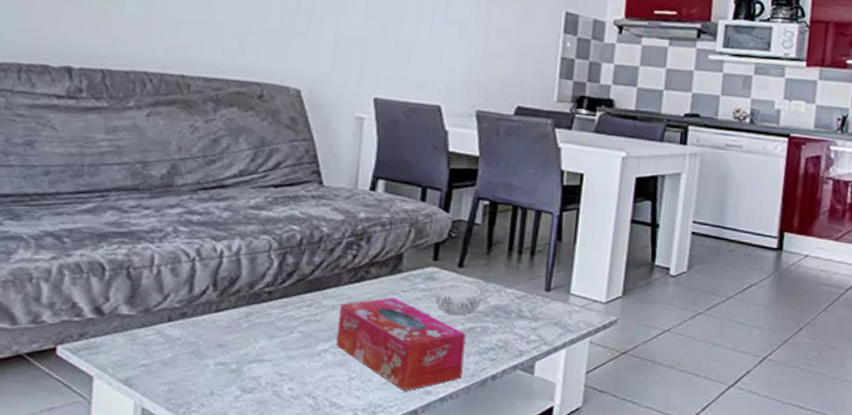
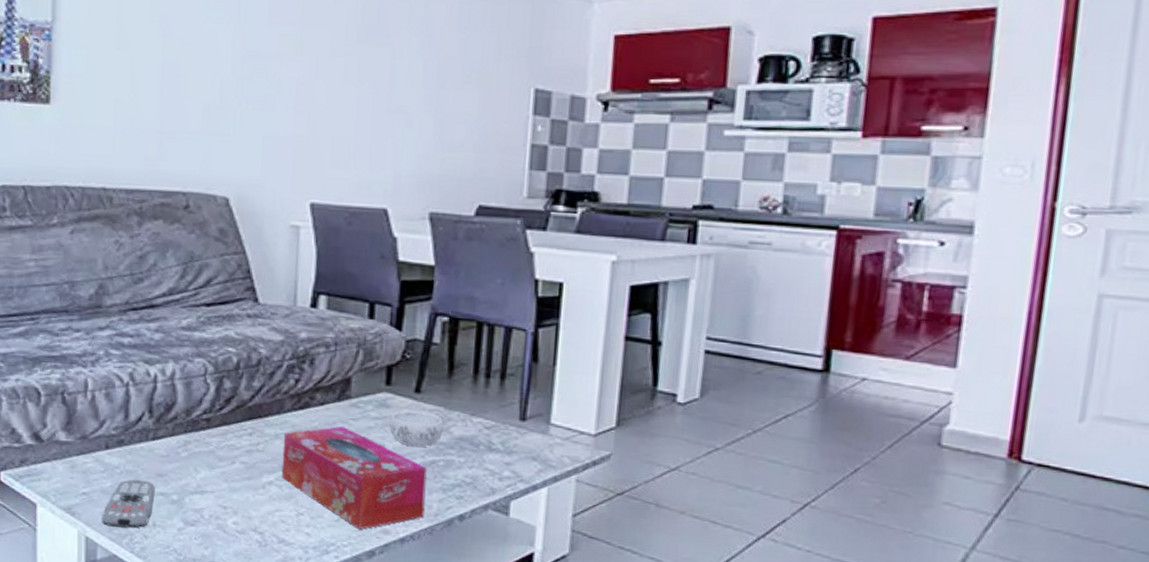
remote control: none [159,350,215,398] -> present [101,479,155,528]

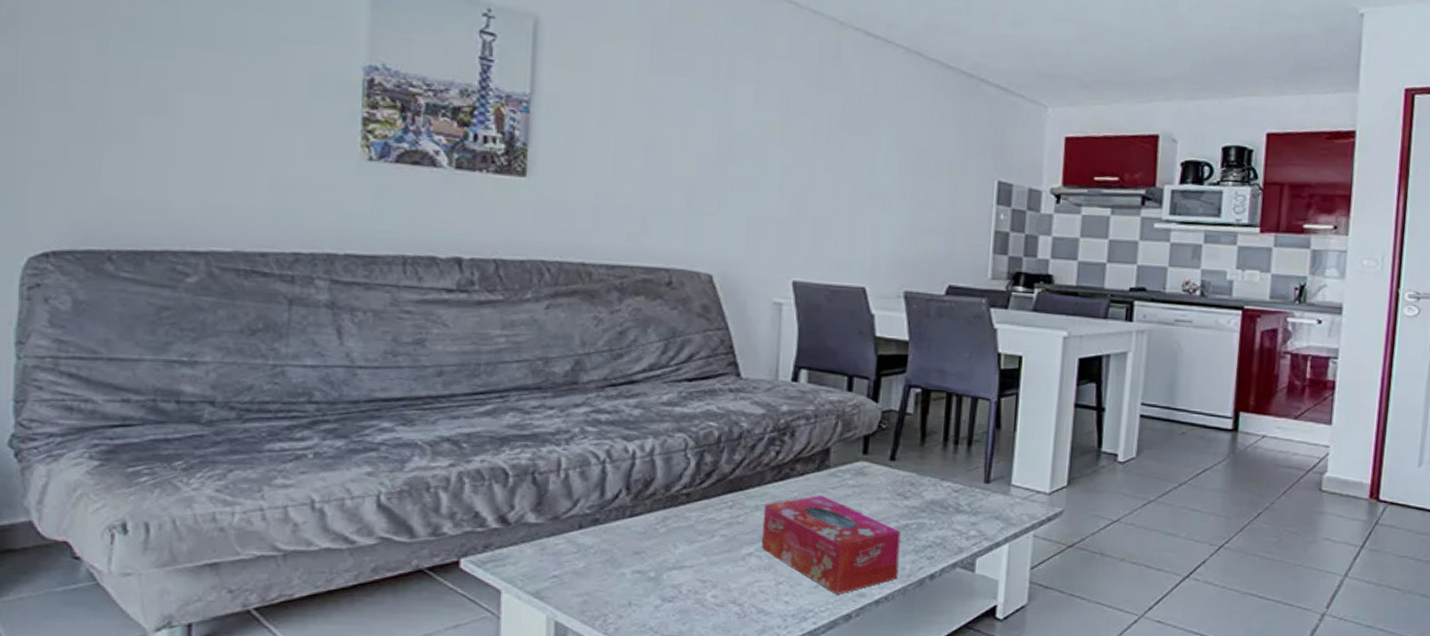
remote control: present [101,479,155,528] -> none [572,558,632,609]
decorative bowl: present [389,409,444,447] -> none [866,477,916,512]

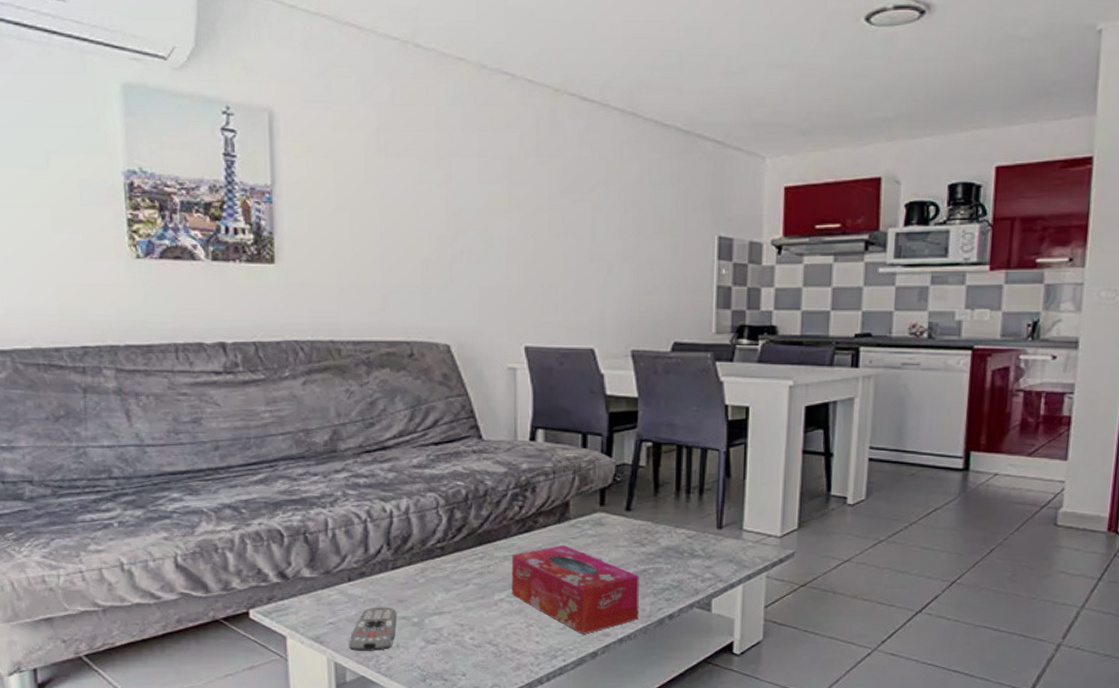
remote control: none [572,558,632,609] -> present [348,607,397,651]

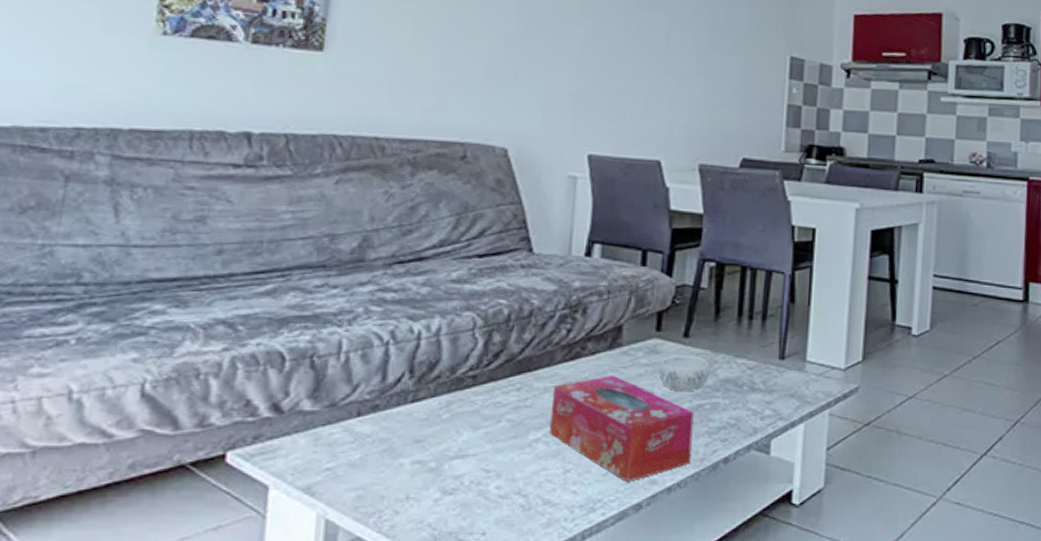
remote control: present [348,607,397,651] -> none [345,448,412,504]
decorative bowl: none [605,526,652,558] -> present [659,354,710,391]

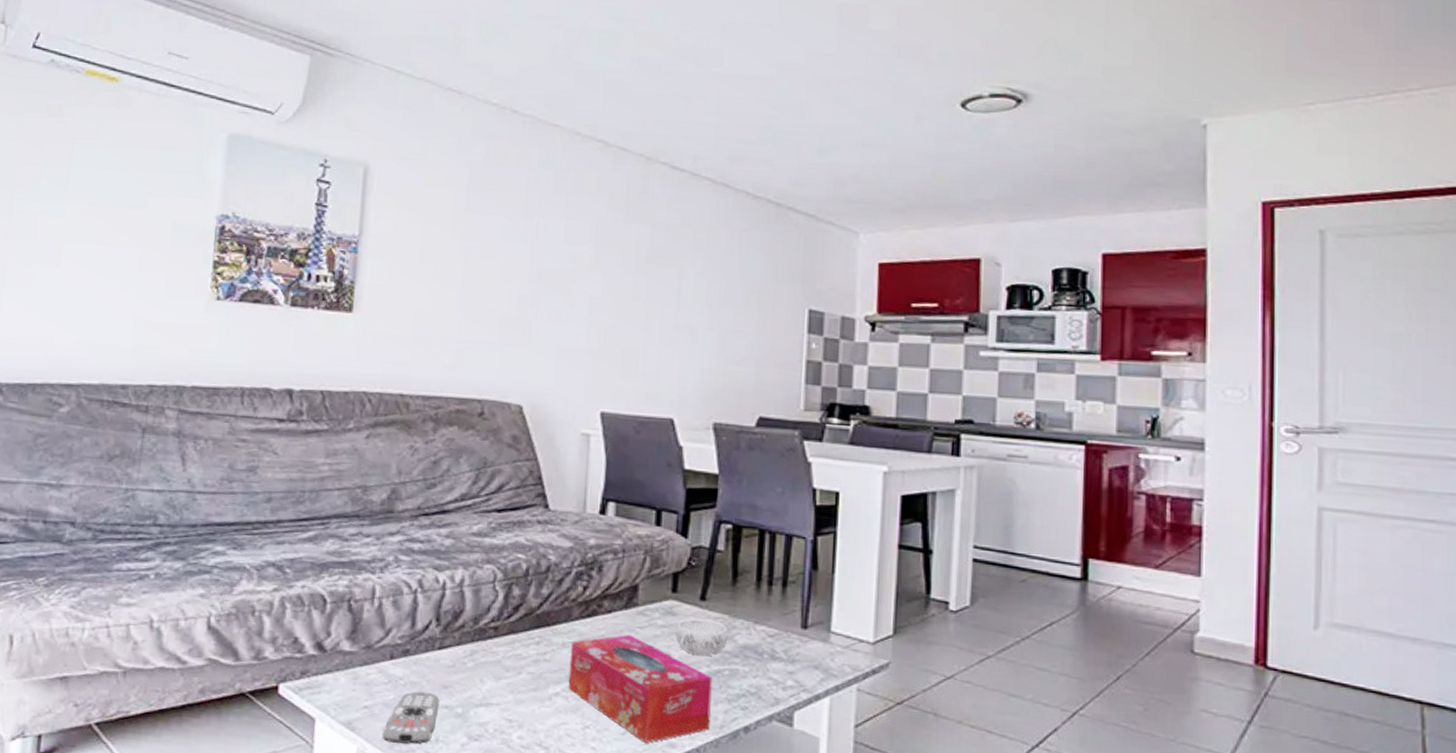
remote control: none [345,448,412,504] -> present [382,691,440,744]

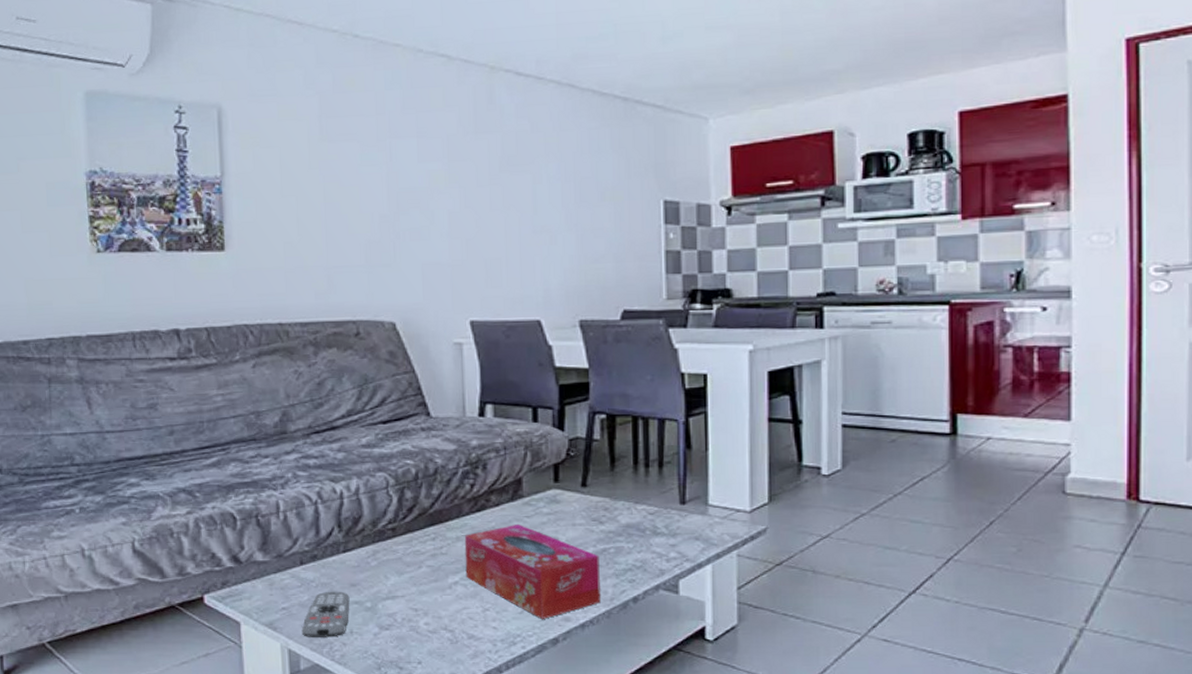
decorative bowl: present [675,617,728,656] -> none [561,503,611,537]

